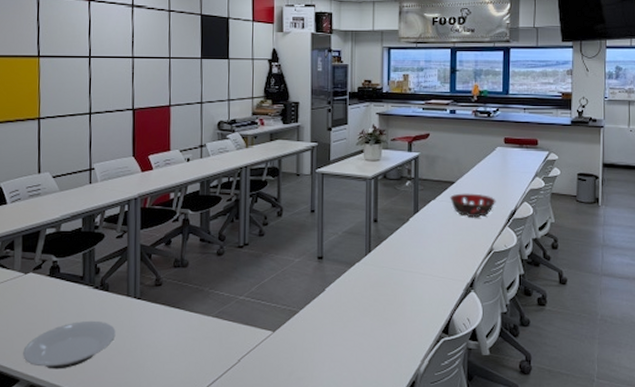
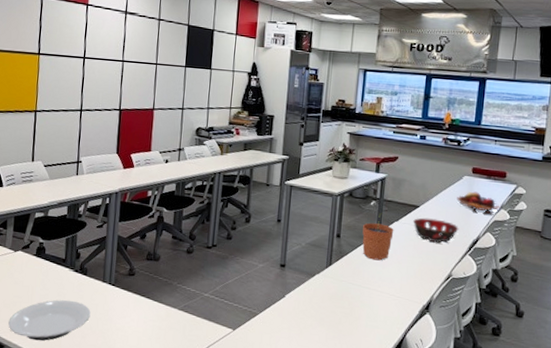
plant pot: none [400,193,432,242] -> present [362,213,394,261]
fruit basket: none [491,162,535,183] -> present [457,191,501,214]

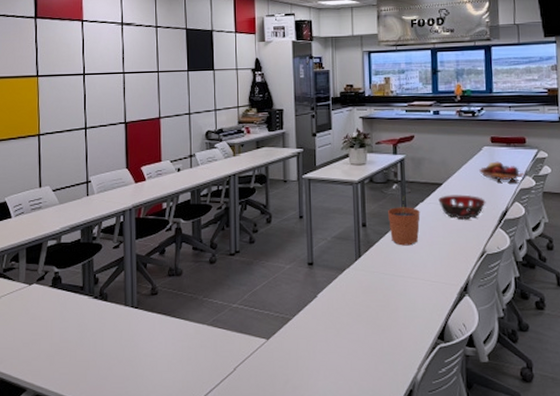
plate: present [8,300,91,341] -> none [29,330,115,379]

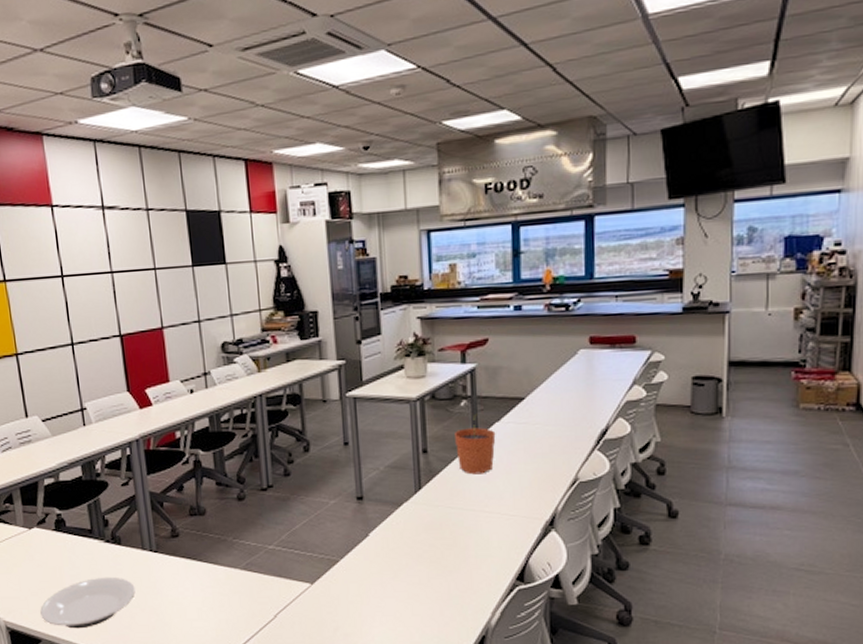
plate: none [29,330,115,379] -> present [40,576,136,629]
decorative bowl: present [438,194,486,220] -> none [519,410,581,441]
fruit basket: present [479,161,525,183] -> none [573,367,633,394]

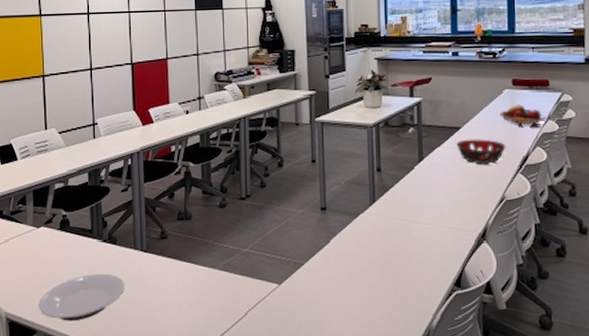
plant pot: present [455,414,496,475] -> none [404,140,437,191]
decorative bowl: none [519,410,581,441] -> present [456,139,506,165]
fruit basket: none [573,367,633,394] -> present [500,105,548,127]

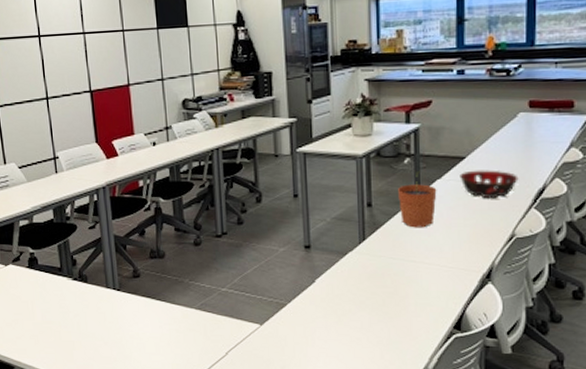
plate: present [39,273,125,321] -> none [14,311,100,358]
plant pot: none [404,140,437,191] -> present [398,171,437,228]
fruit basket: present [500,105,548,127] -> none [512,130,570,155]

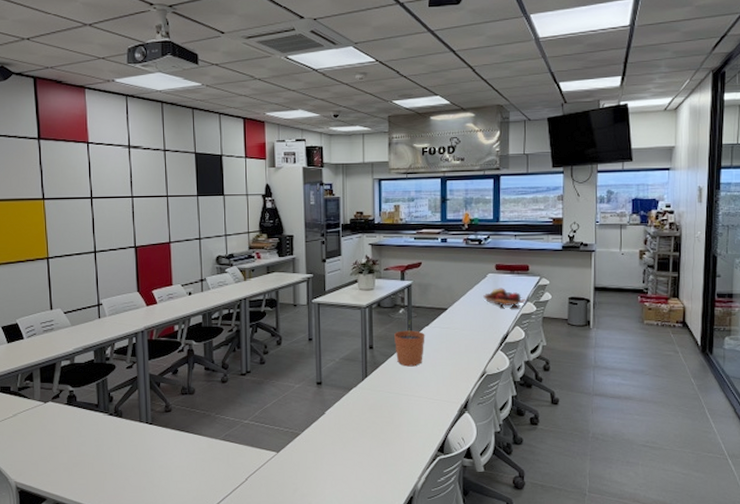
decorative bowl: present [460,170,519,199] -> none [443,319,488,343]
fruit basket: none [512,130,570,155] -> present [483,288,527,308]

